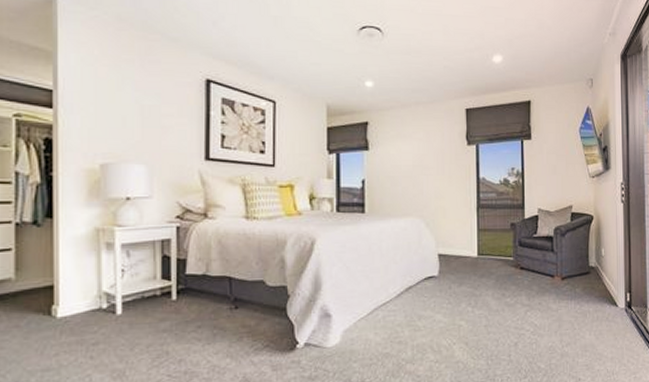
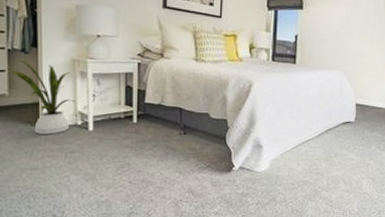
house plant: none [18,234,100,325] -> present [10,59,75,134]

